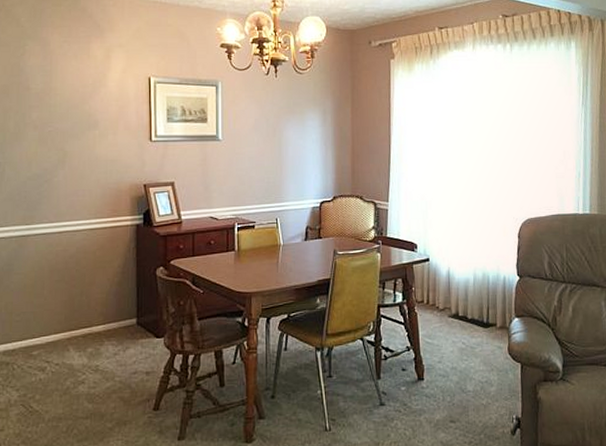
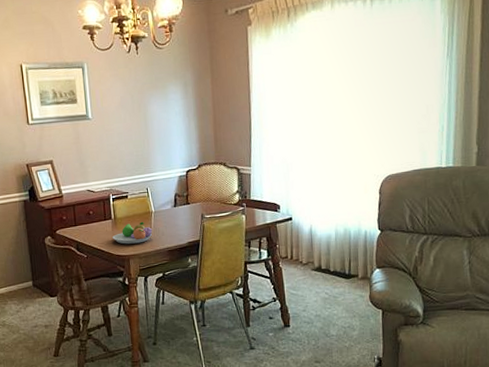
fruit bowl: none [234,256,279,280] -> present [112,222,153,244]

